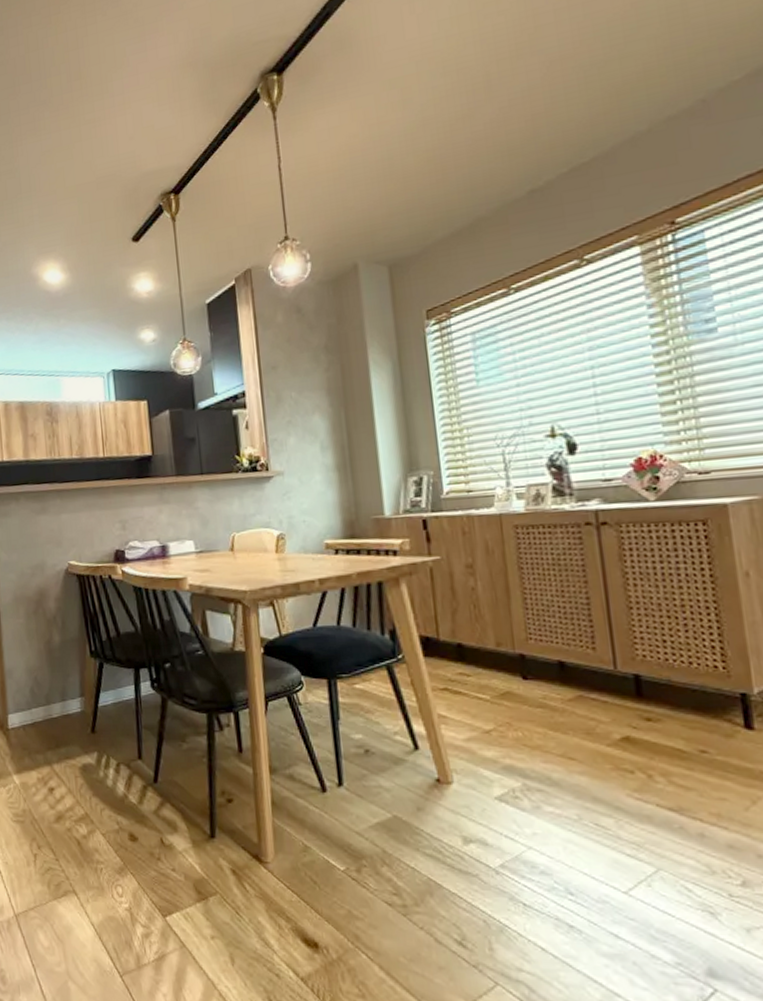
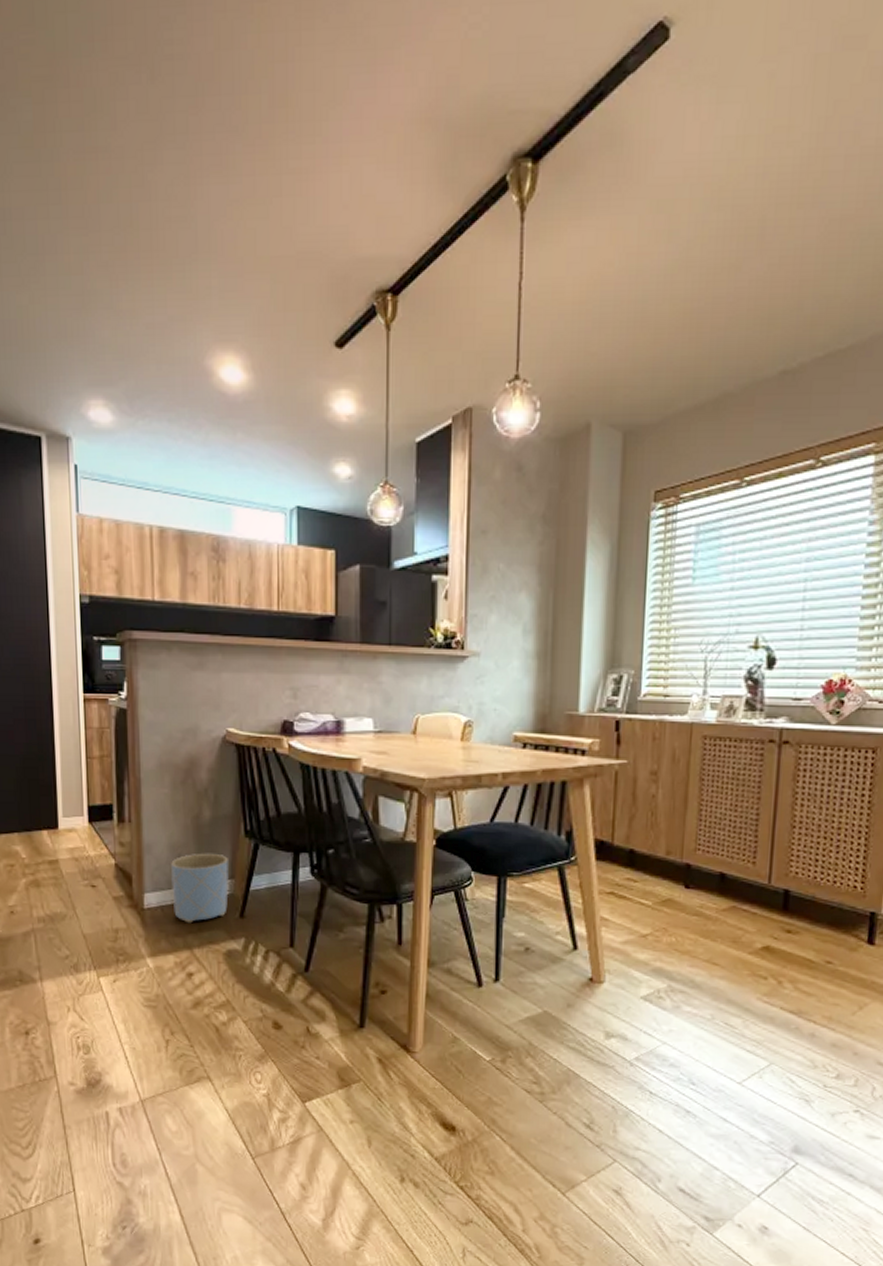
planter: none [29,674,80,741] -> present [171,853,229,924]

